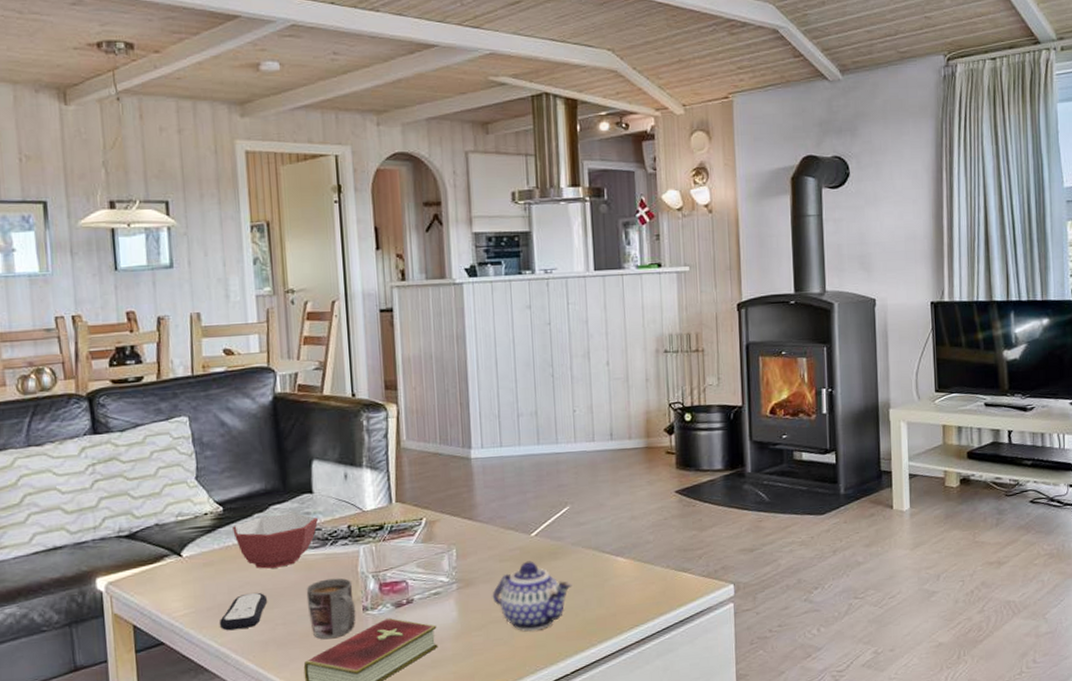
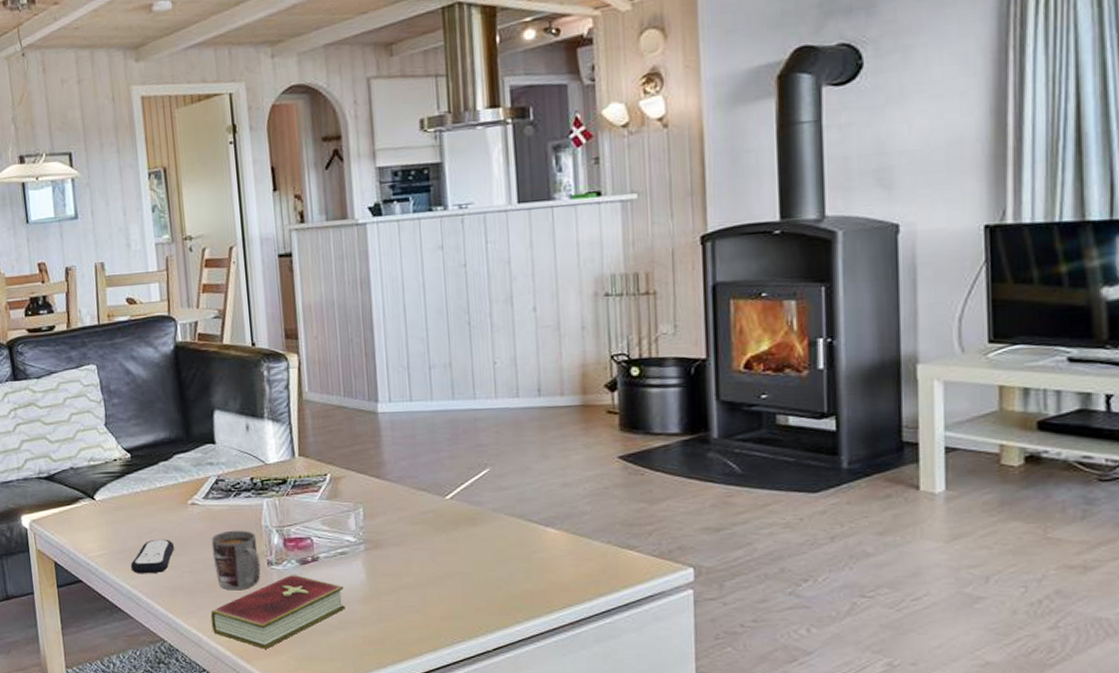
bowl: present [233,513,319,569] -> none [140,462,222,516]
teapot: present [492,561,572,632] -> none [402,525,493,601]

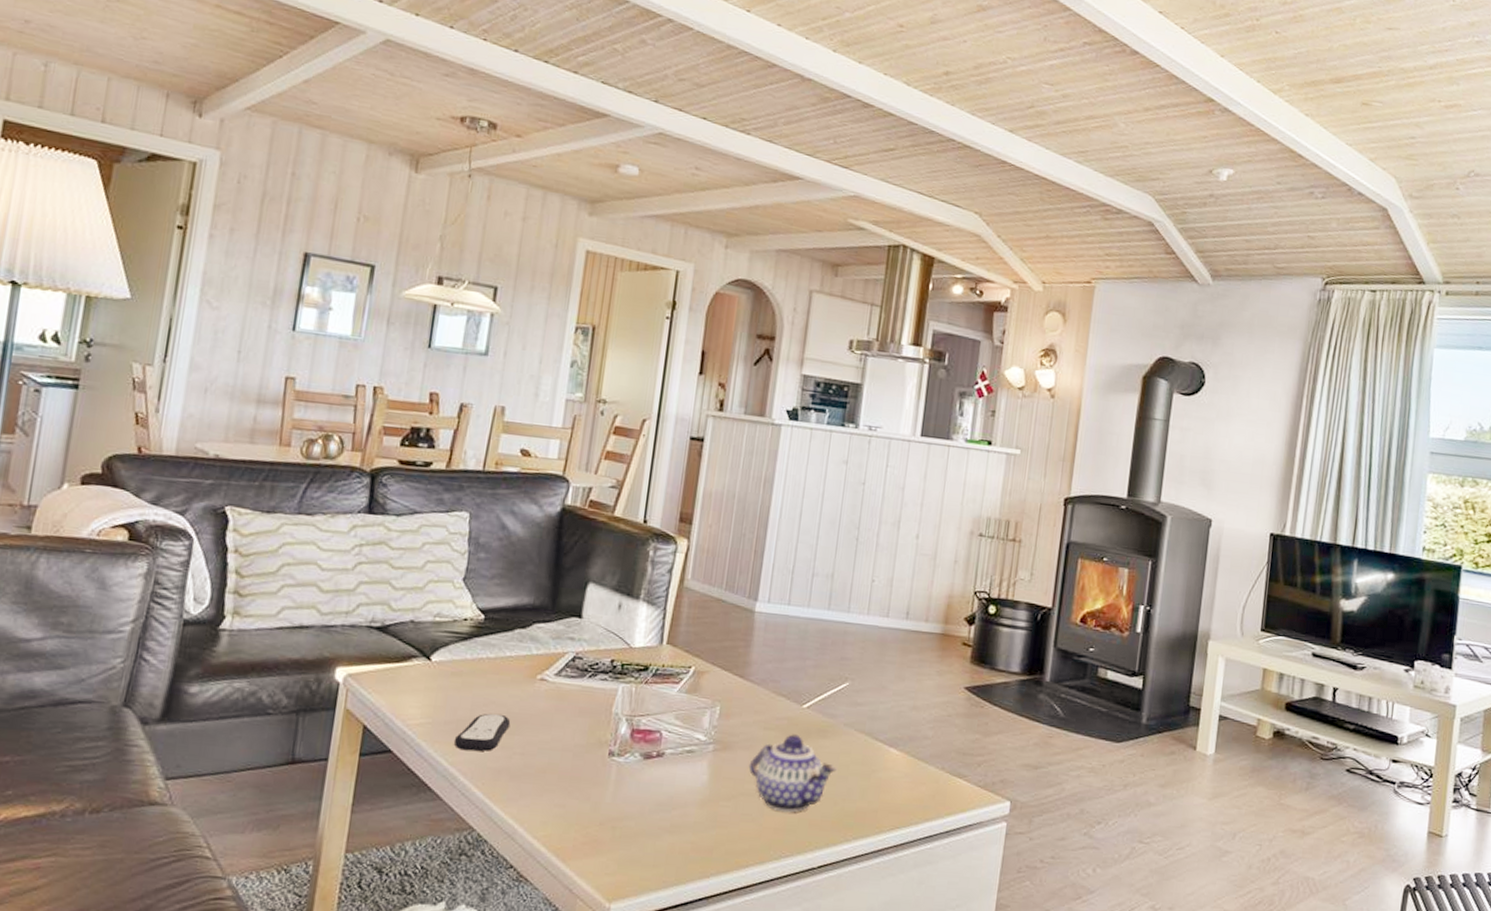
hardcover book: present [210,574,345,649] -> none [531,768,684,848]
mug: present [211,530,261,591] -> none [550,713,604,780]
teapot: none [402,525,493,601] -> present [748,734,837,813]

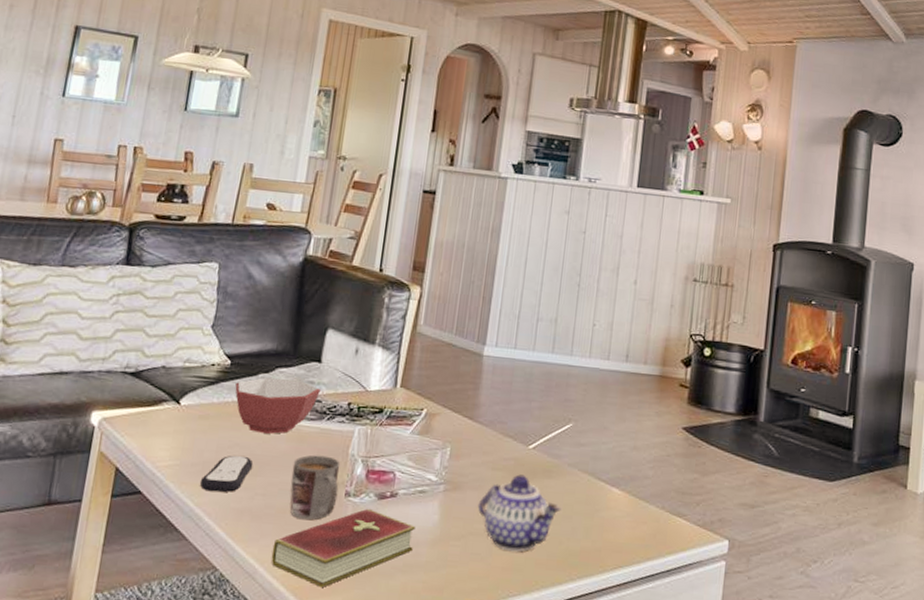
bowl: none [489,633,583,692] -> present [235,377,322,434]
hardcover book: none [531,768,684,848] -> present [271,508,416,587]
mug: none [550,713,604,780] -> present [290,455,341,520]

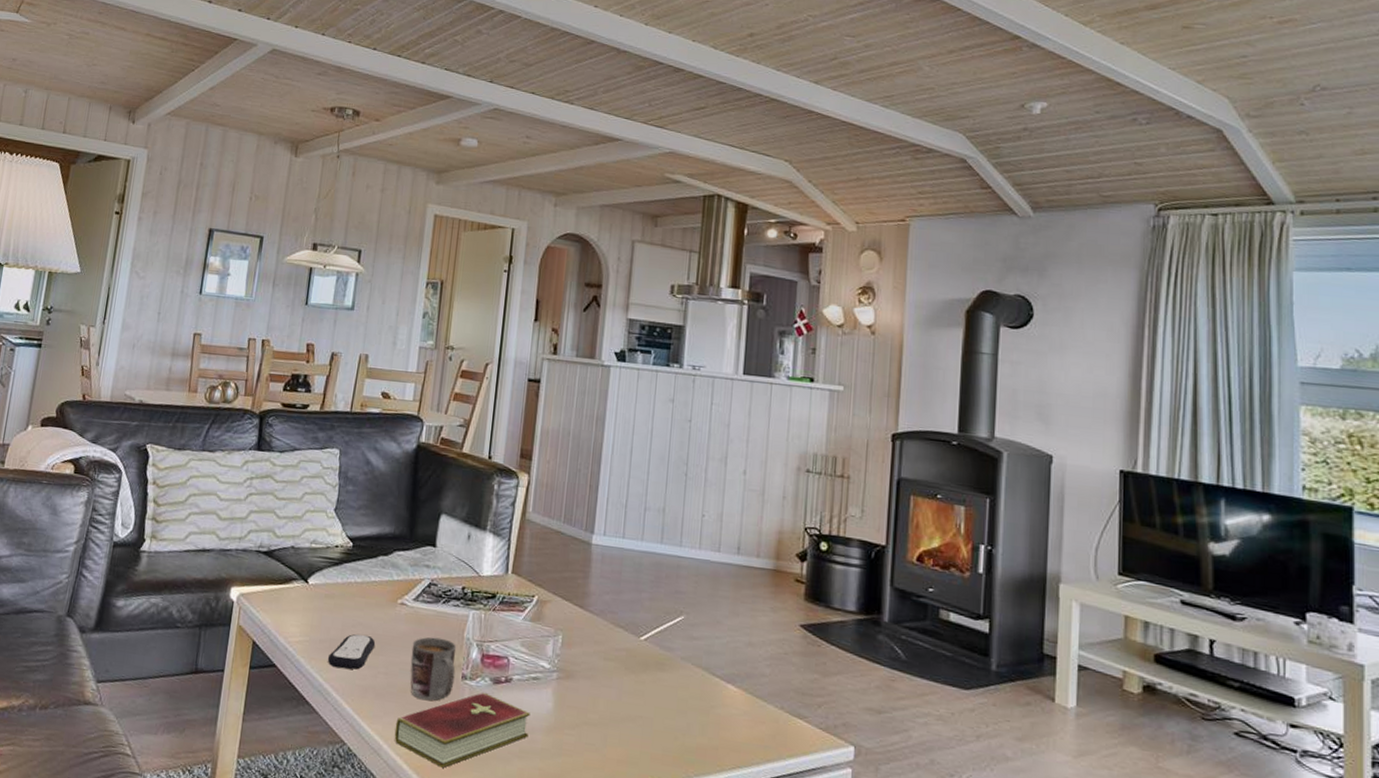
bowl: present [235,377,322,434] -> none [357,560,437,615]
teapot: present [477,474,561,552] -> none [590,665,676,745]

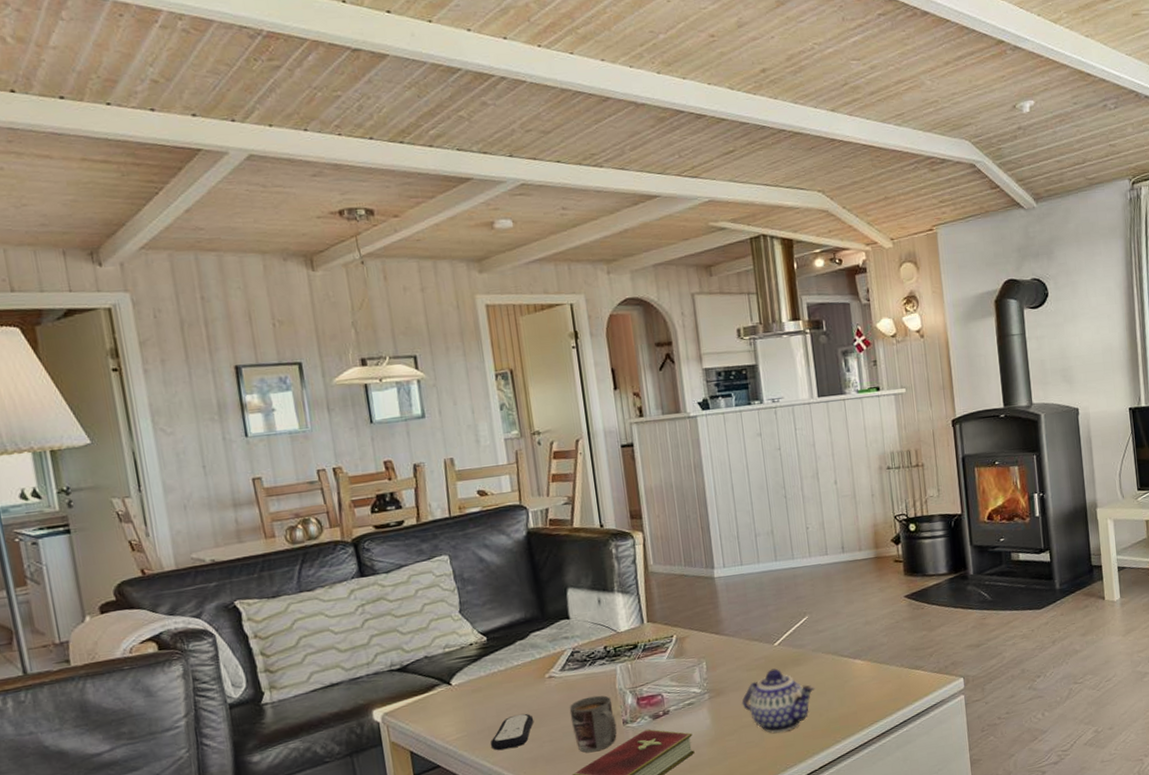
teapot: none [590,665,676,745] -> present [741,668,815,733]

